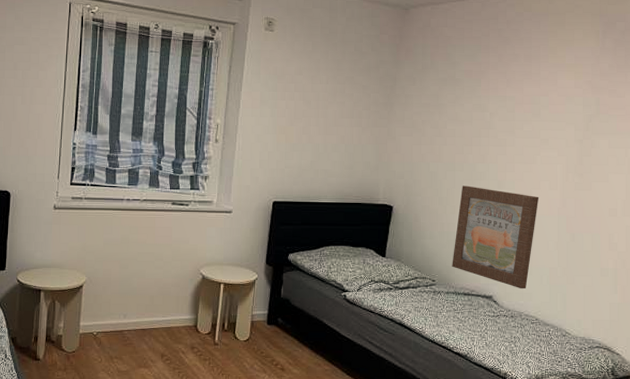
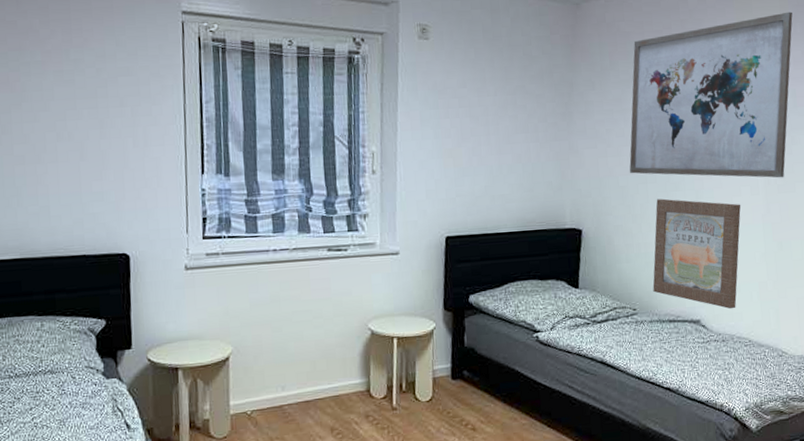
wall art: none [439,28,603,177] -> present [629,11,793,178]

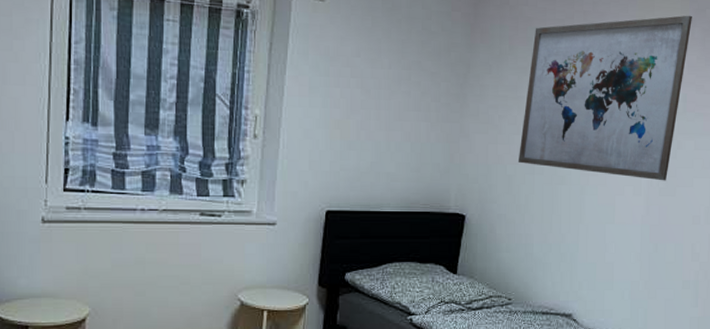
wall art: present [652,198,741,309] -> none [529,191,623,306]

